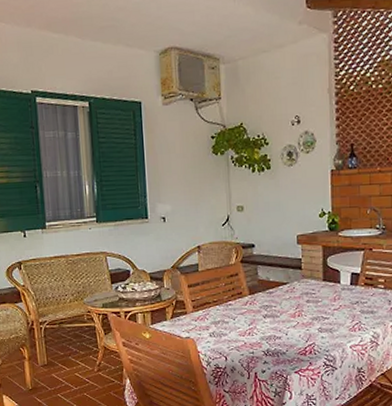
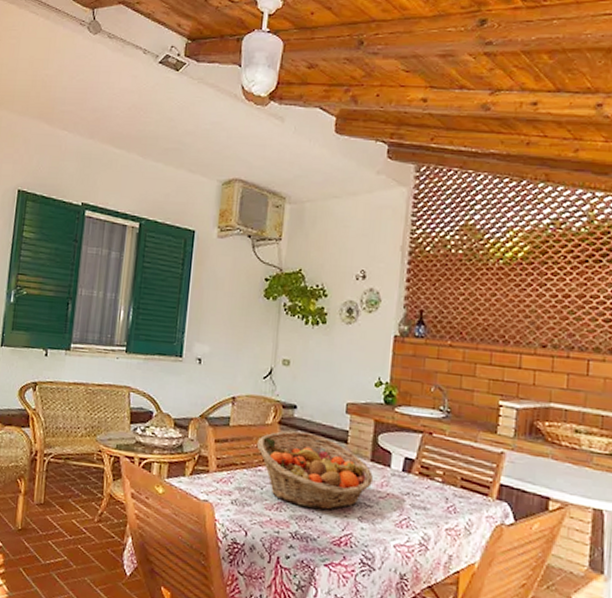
fruit basket: none [224,266,327,329] -> present [256,431,374,510]

